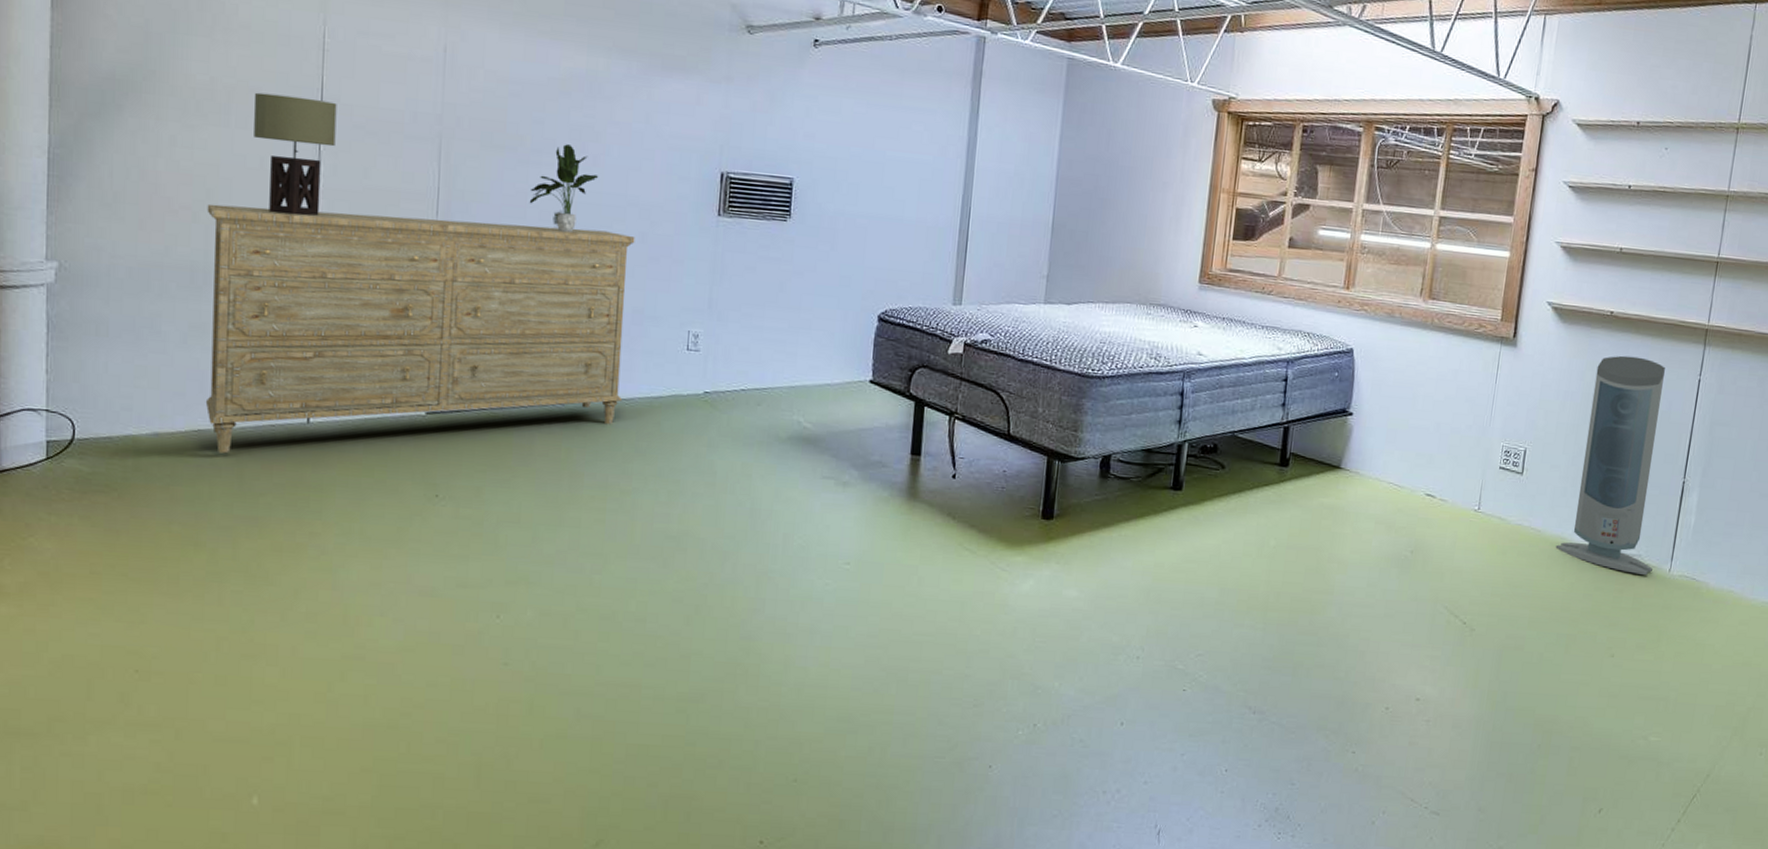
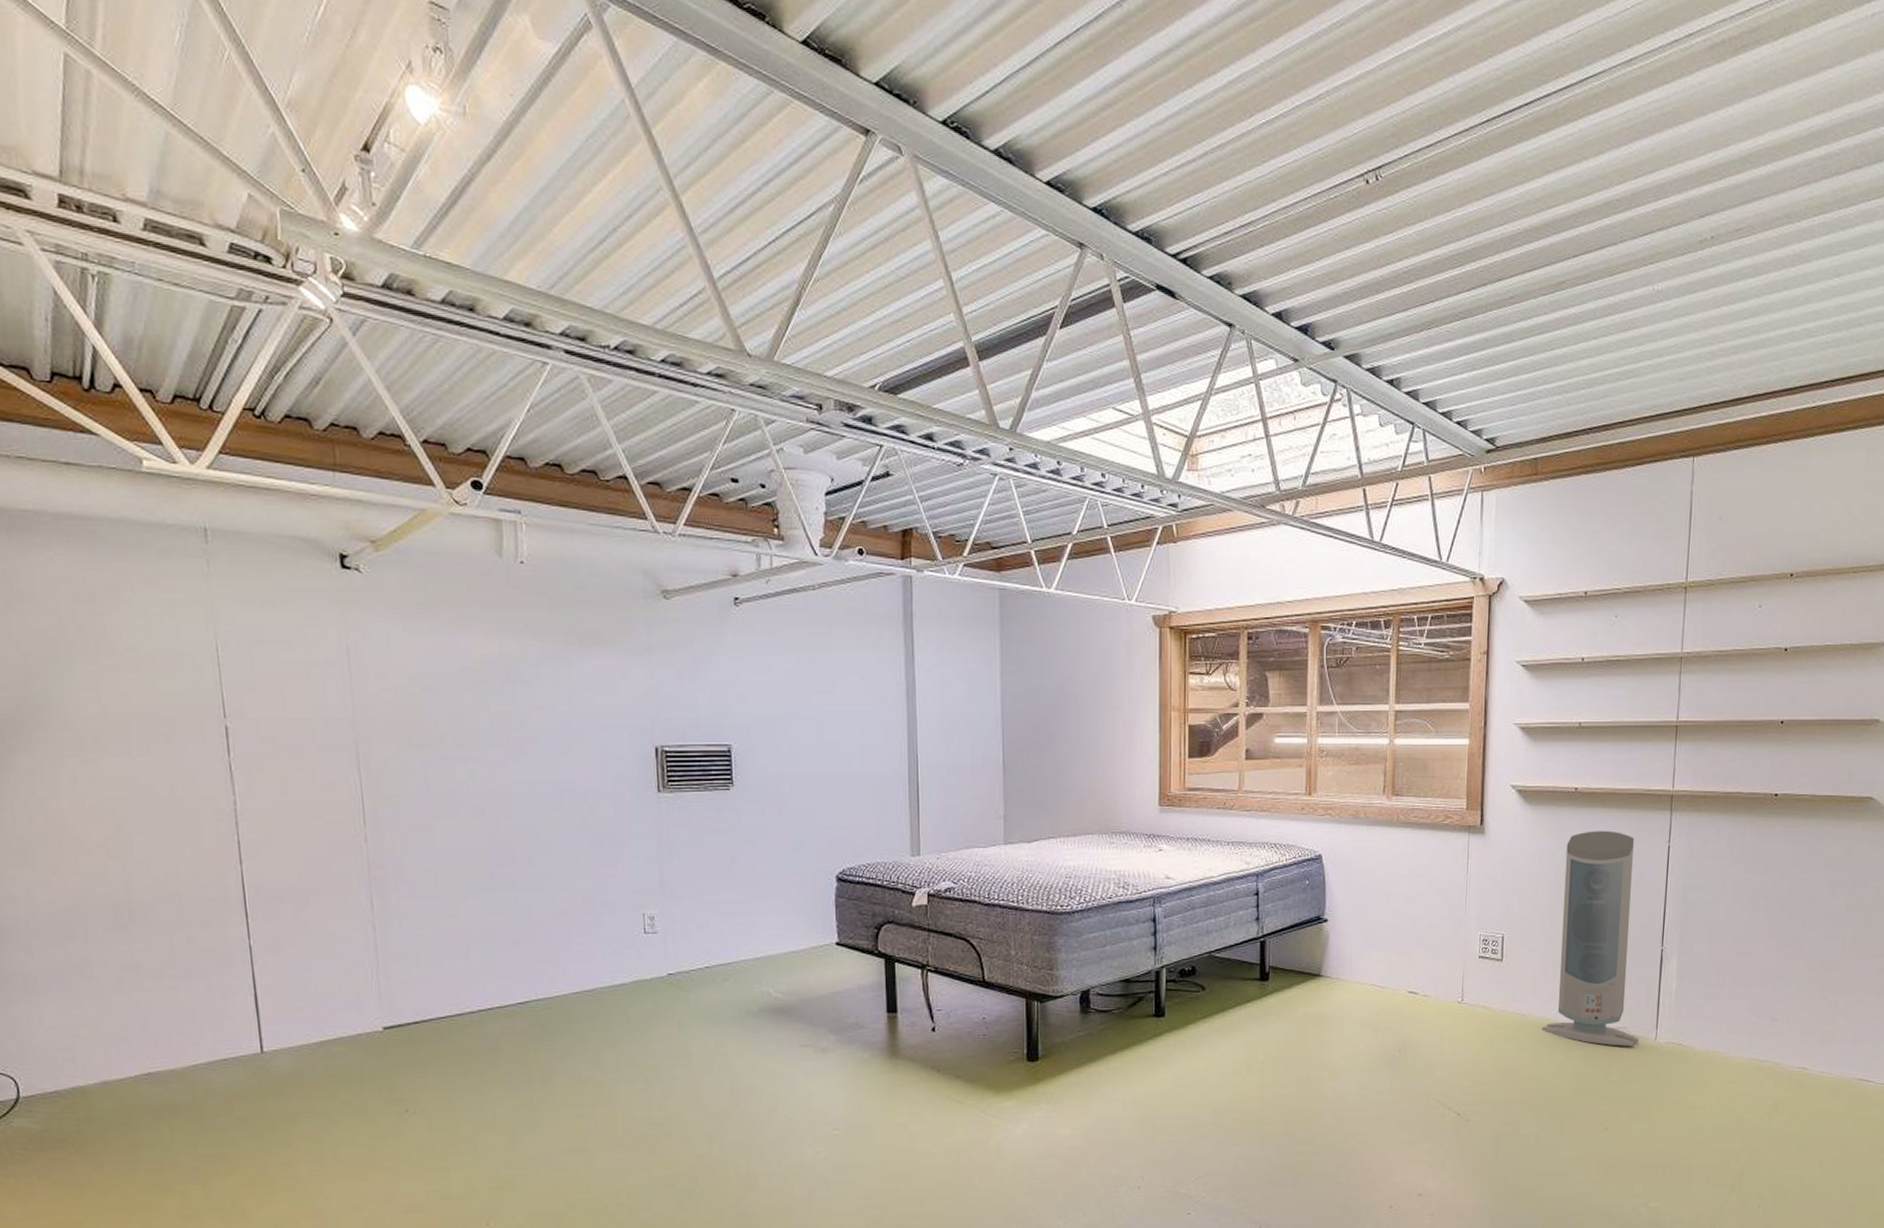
dresser: present [205,203,635,454] -> none [120,821,585,1094]
table lamp: present [254,92,337,216] -> none [152,717,247,841]
potted plant: present [529,144,599,233] -> none [459,735,529,828]

